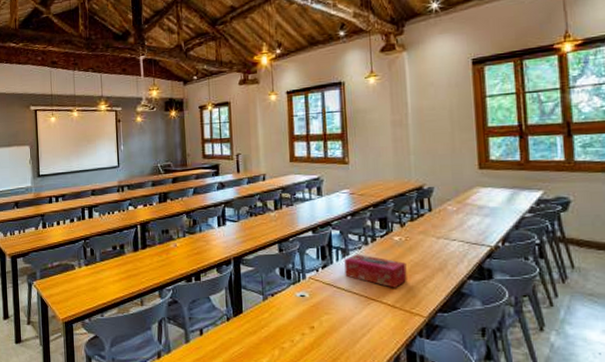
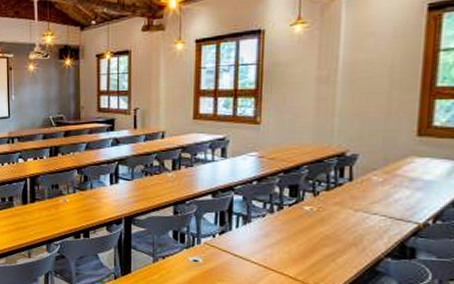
tissue box: present [344,254,407,288] -> none [244,222,315,260]

